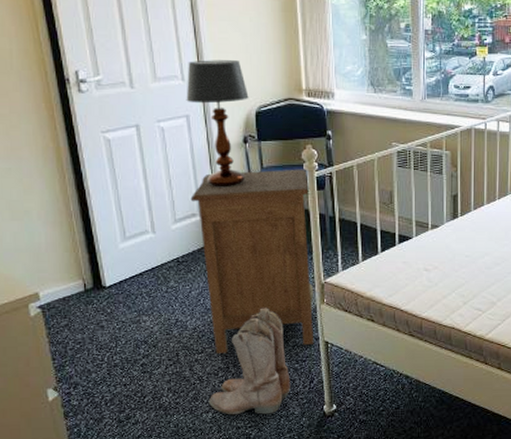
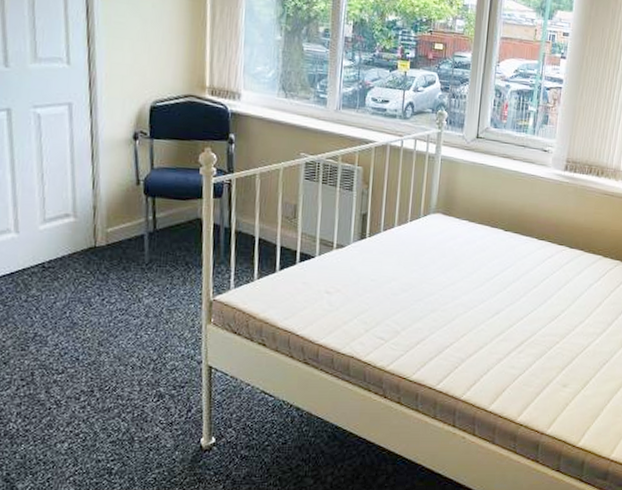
table lamp: present [186,60,249,188] -> none [70,43,144,187]
nightstand: present [190,169,314,355] -> none [65,170,205,376]
boots: present [208,308,290,415] -> none [65,325,165,446]

